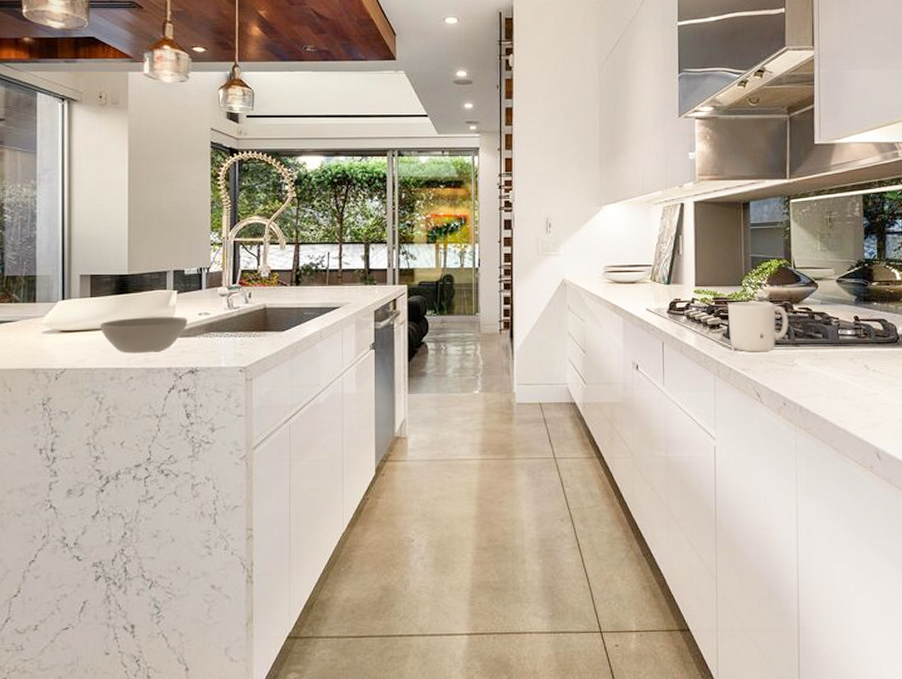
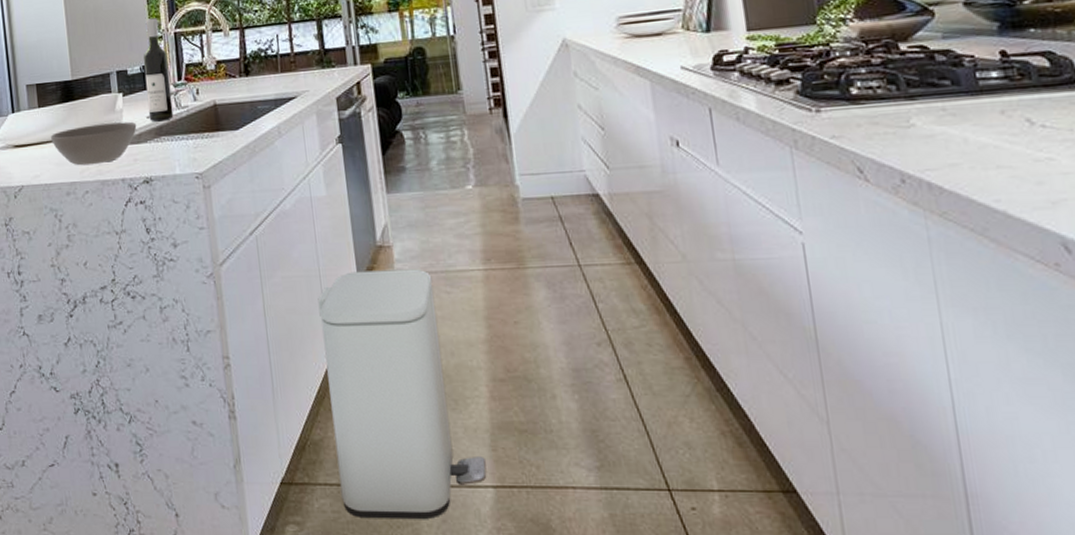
bottle: none [201,226,225,319] -> present [143,18,174,122]
pedal bin: none [339,457,464,664] -> present [318,269,487,519]
mug: present [727,302,788,352] -> none [797,42,895,113]

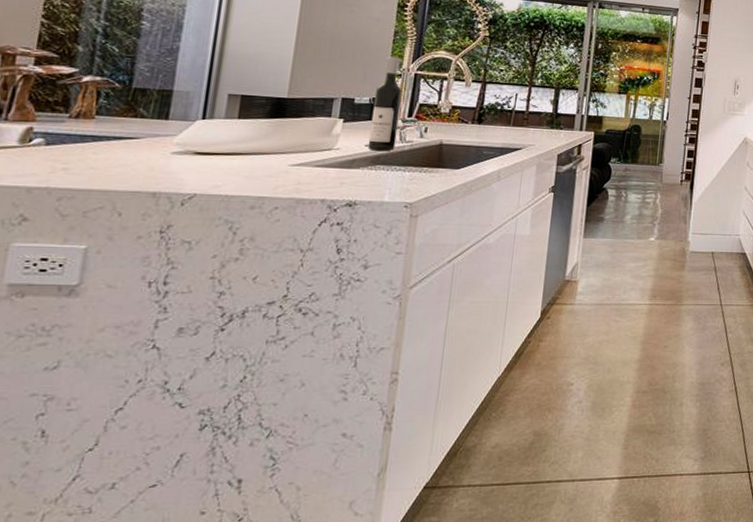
soup bowl: present [51,121,137,166] -> none [245,144,352,183]
pedal bin: present [318,269,487,519] -> none [482,300,617,513]

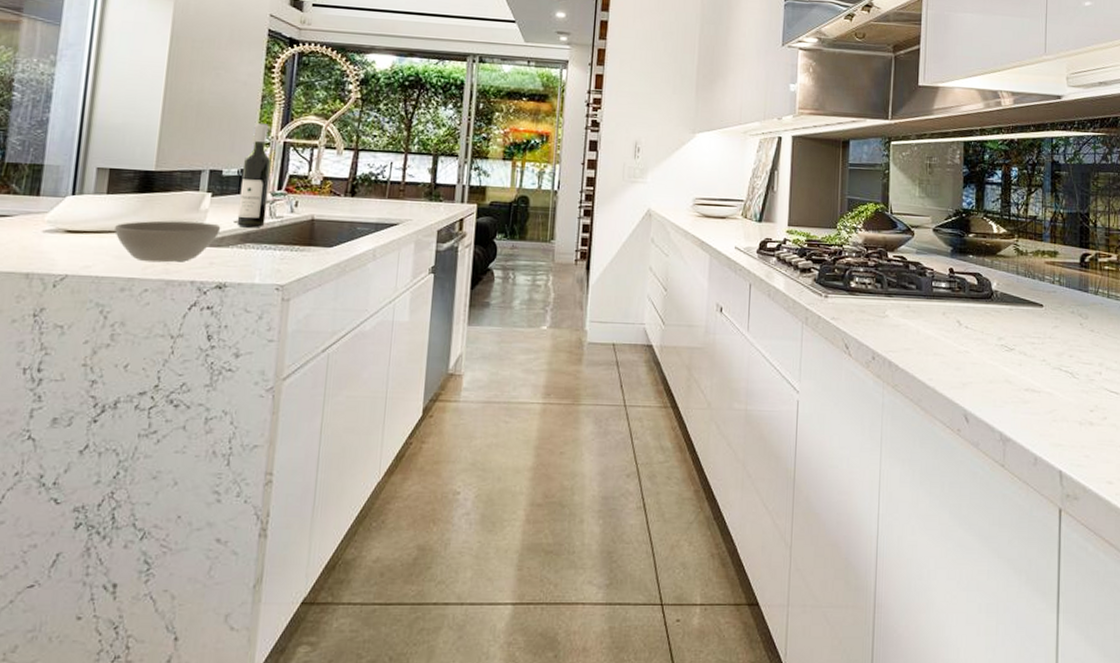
soup bowl: none [245,144,352,183] -> present [115,220,221,263]

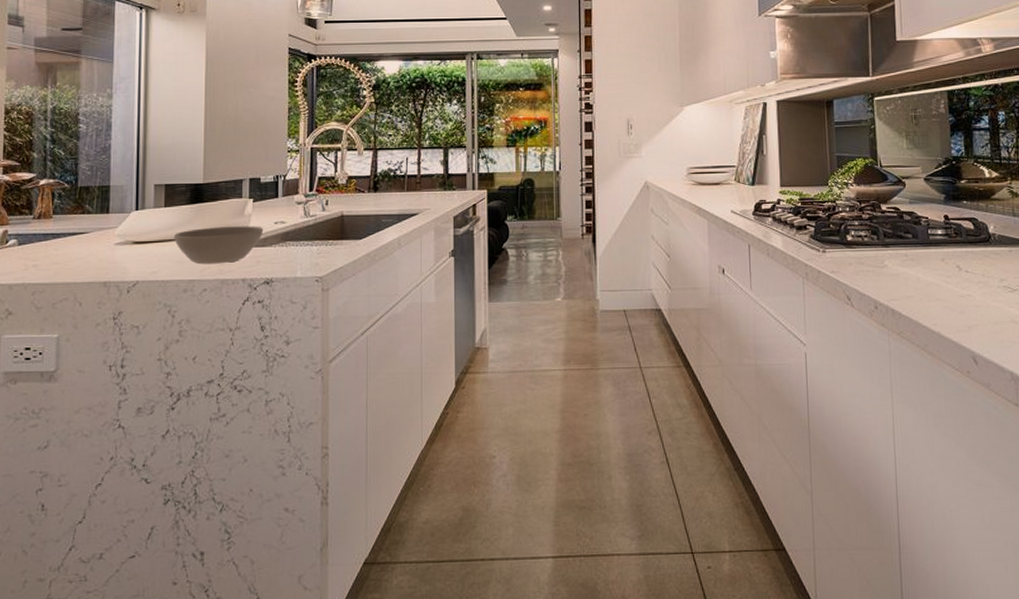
bottle: present [236,123,272,228] -> none [277,133,302,228]

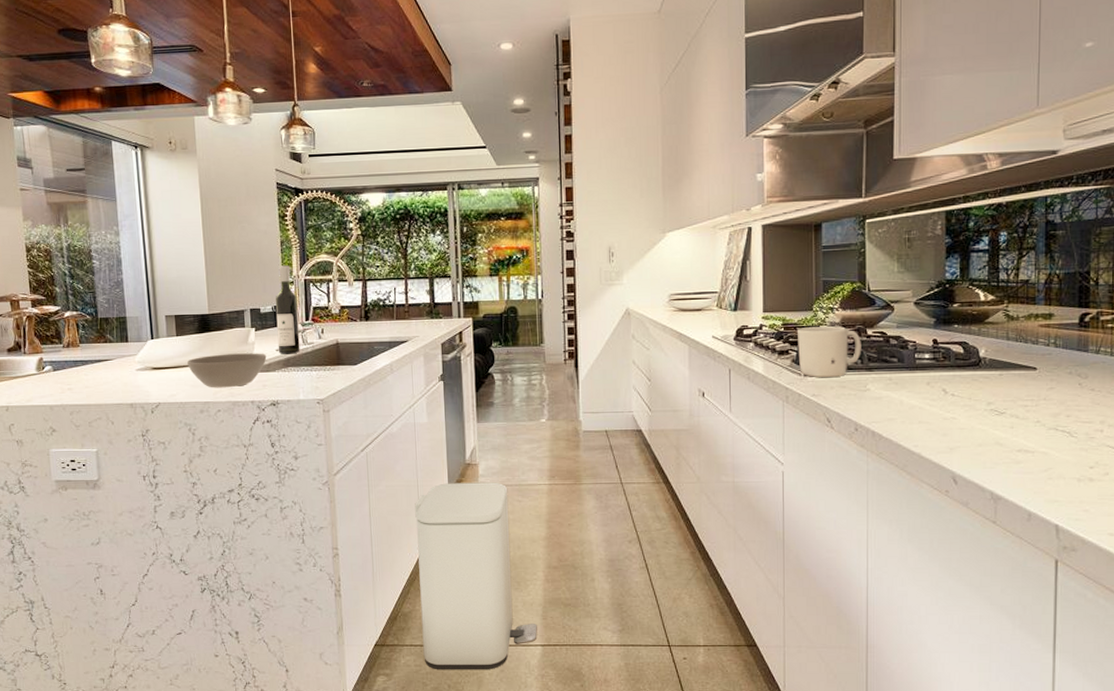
bottle: none [277,133,302,228] -> present [275,265,300,354]
pedal bin: none [417,368,549,591] -> present [415,482,538,669]
mug: none [813,202,877,254] -> present [796,326,861,378]

